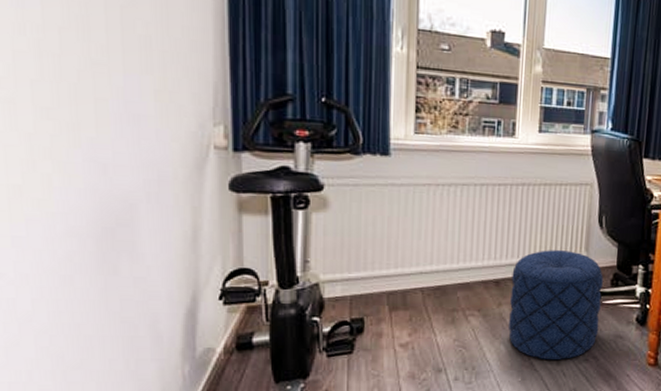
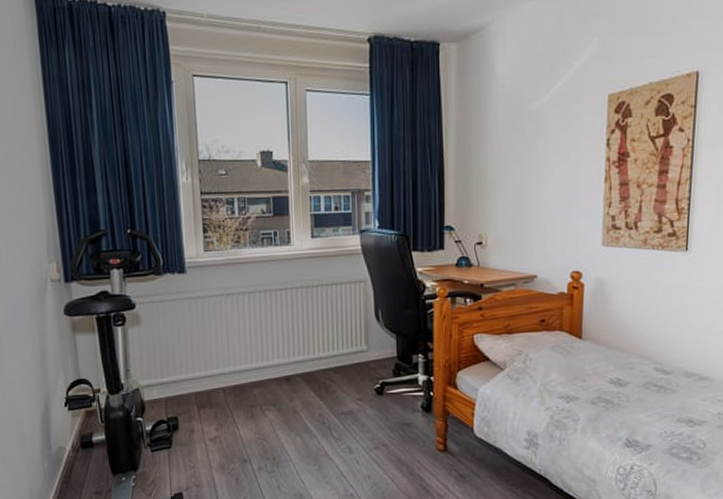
pouf: present [509,250,603,361] -> none [300,345,386,449]

